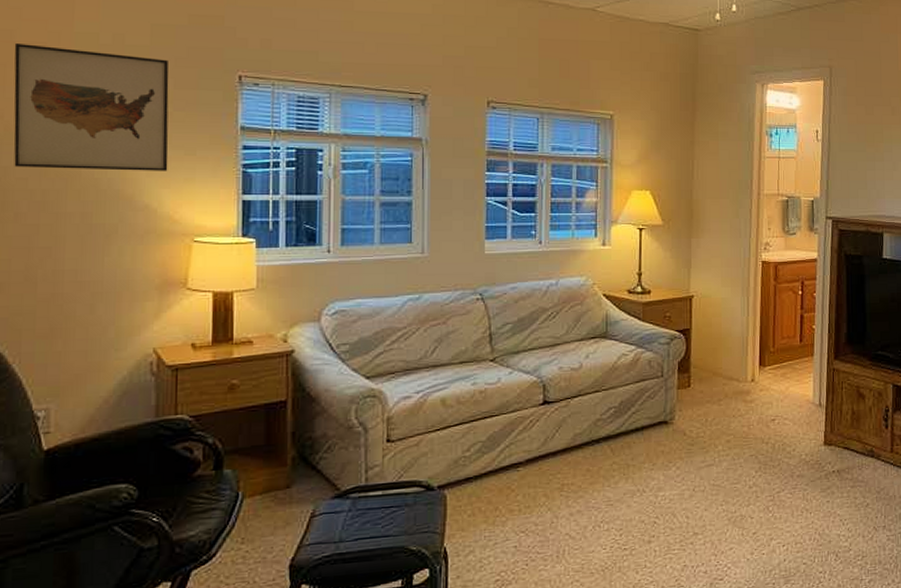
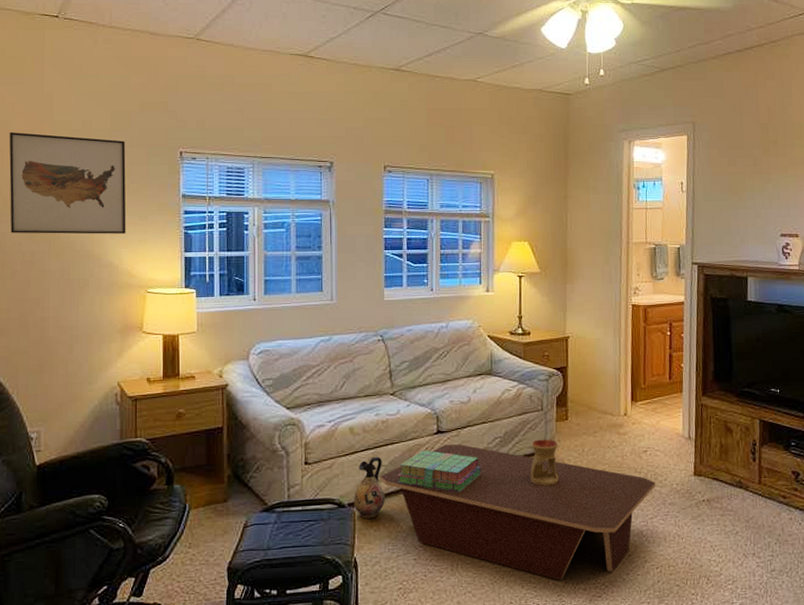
ceramic jug: none [445,431,481,503] -> present [354,456,385,519]
coffee table: none [476,415,784,564] -> present [380,444,656,581]
stack of books: none [497,422,593,470] -> present [397,450,481,493]
oil burner: none [647,408,680,460] -> present [530,439,559,486]

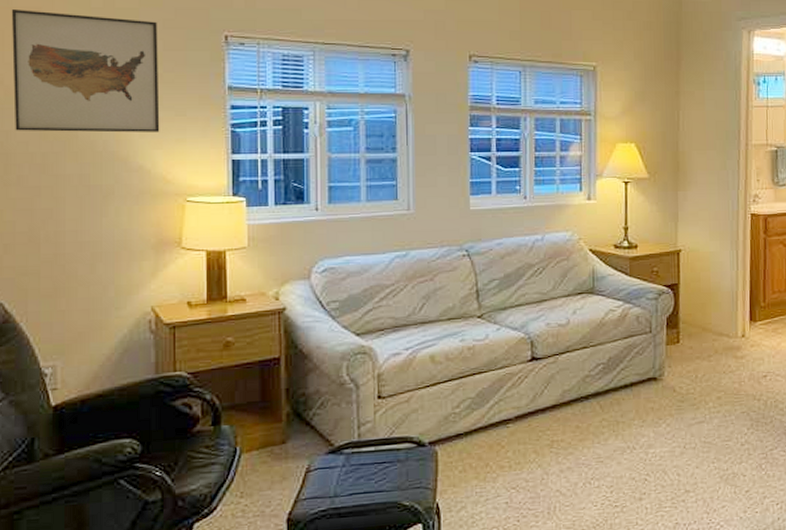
ceramic jug: present [354,456,385,519] -> none [436,387,472,459]
coffee table: present [380,444,656,581] -> none [466,372,777,522]
stack of books: present [397,450,481,493] -> none [486,379,582,427]
oil burner: present [530,439,559,486] -> none [637,364,669,417]

